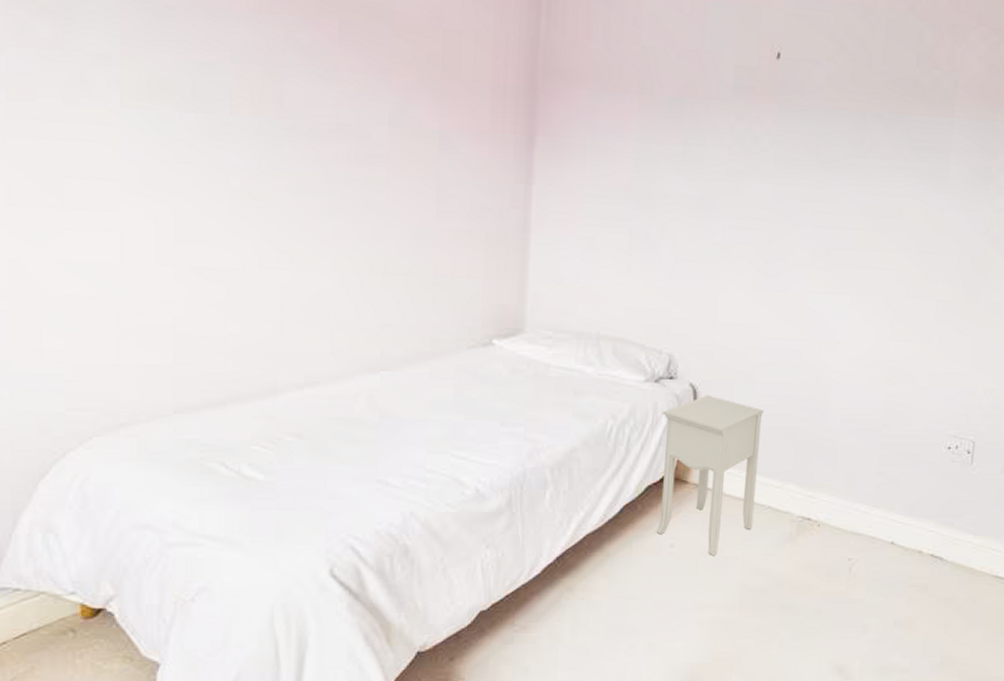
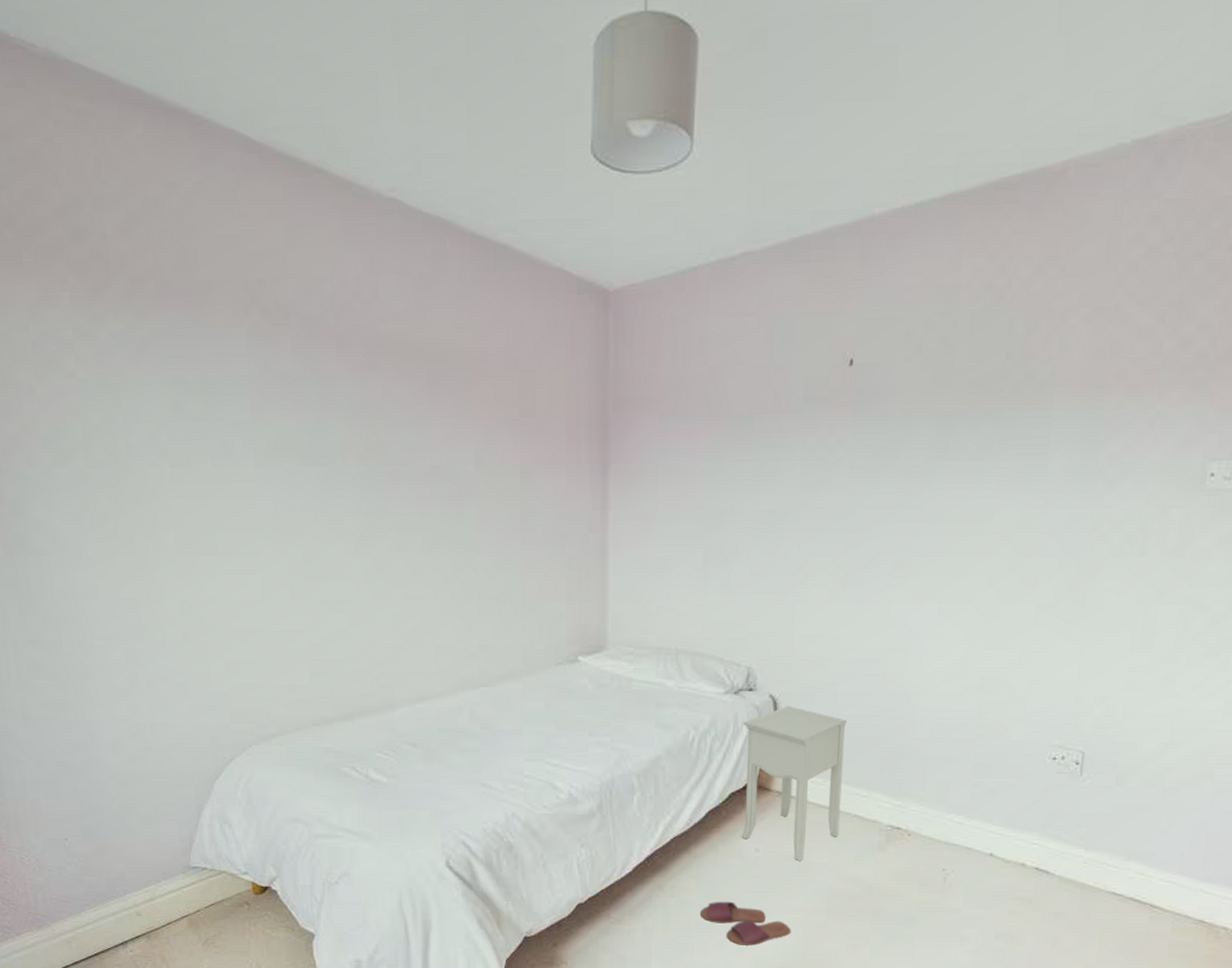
slippers: none [611,601,703,648] -> present [701,901,791,946]

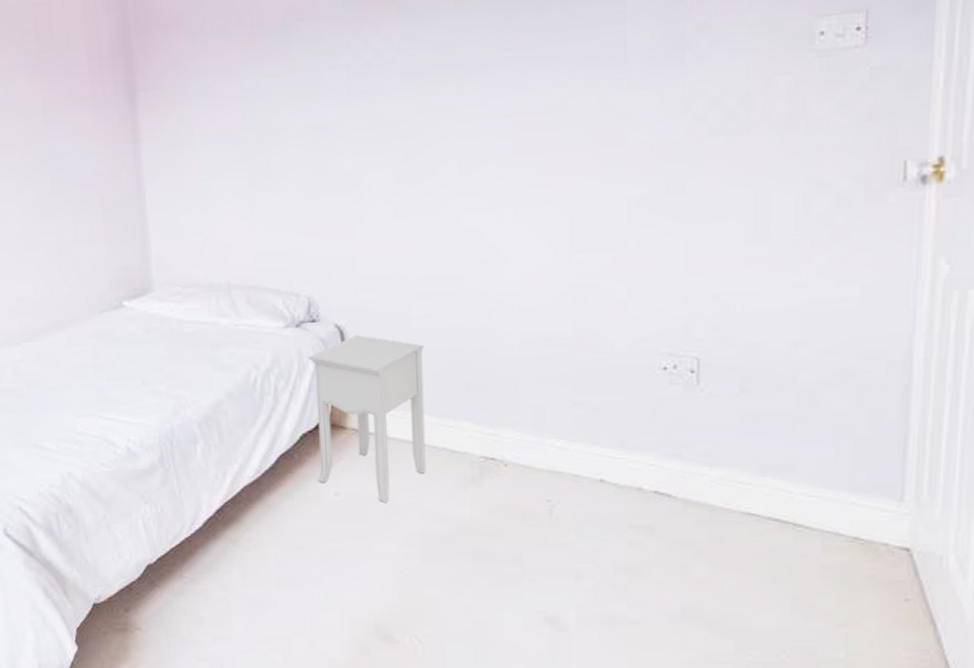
slippers: present [701,901,791,946] -> none [281,551,383,598]

